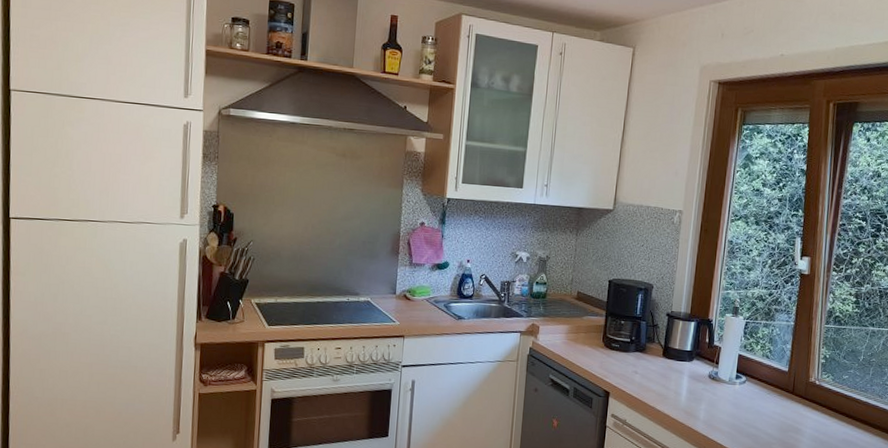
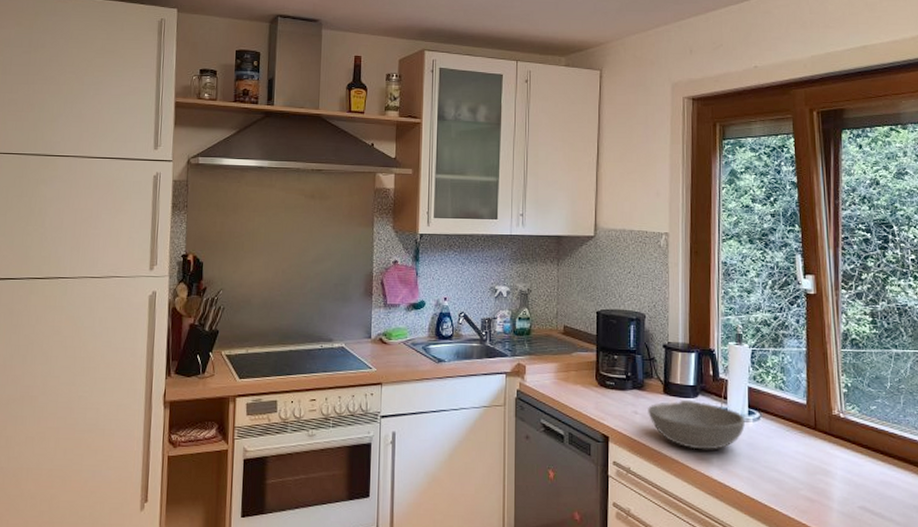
bowl: none [647,363,732,408] -> present [648,400,745,450]

